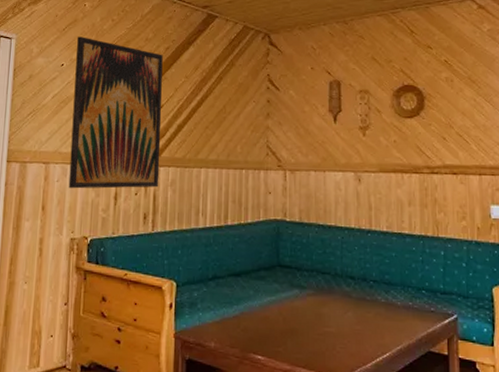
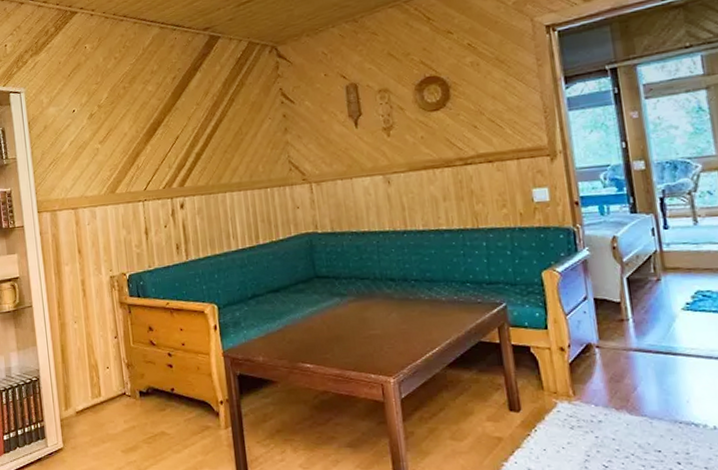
wall art: present [68,36,163,189] -> none [84,79,187,230]

